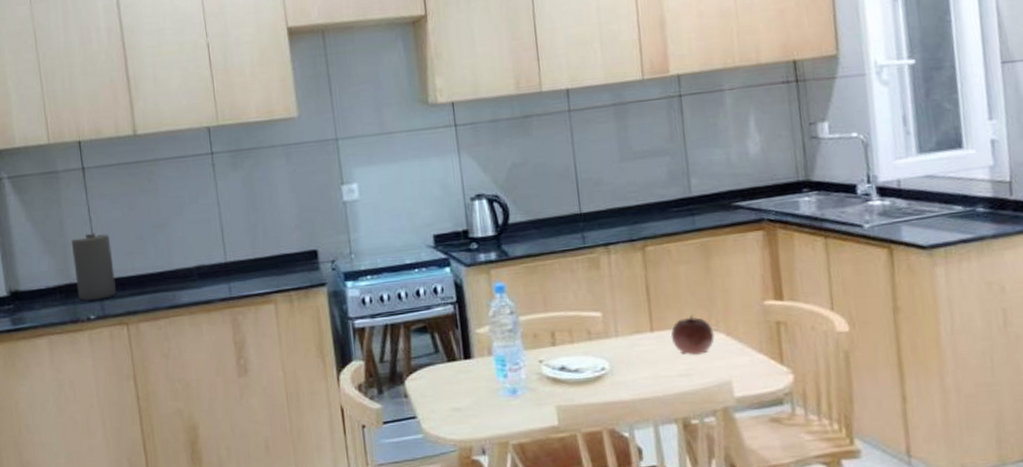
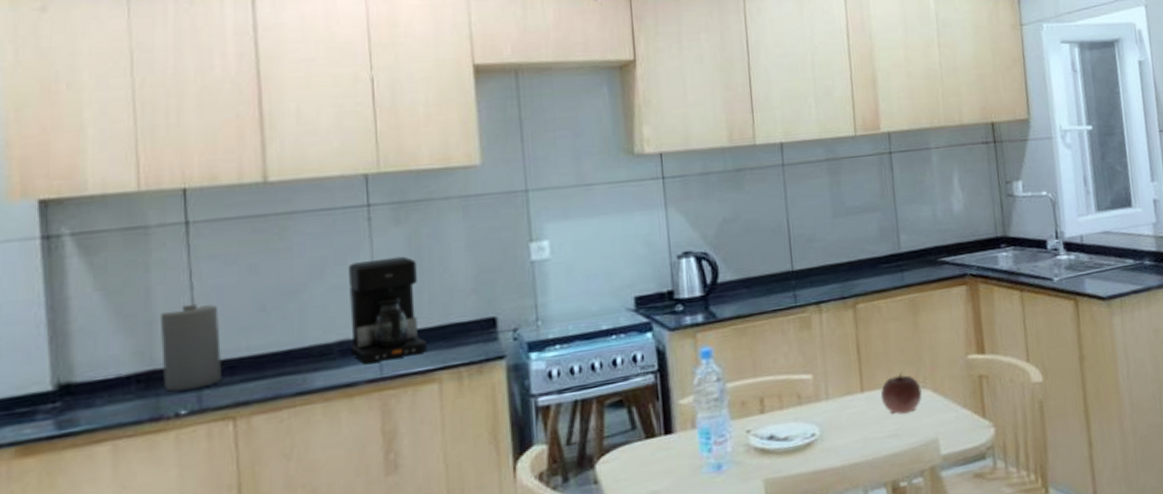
coffee maker: none [200,196,265,285] -> present [349,256,428,364]

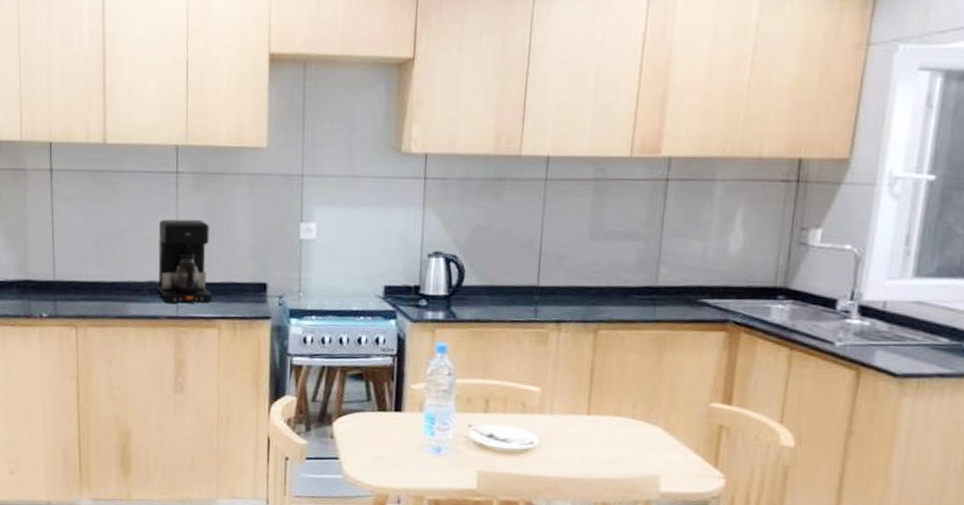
paper towel holder: present [159,303,223,392] -> none [32,234,71,299]
fruit: present [880,373,922,415] -> none [606,405,652,446]

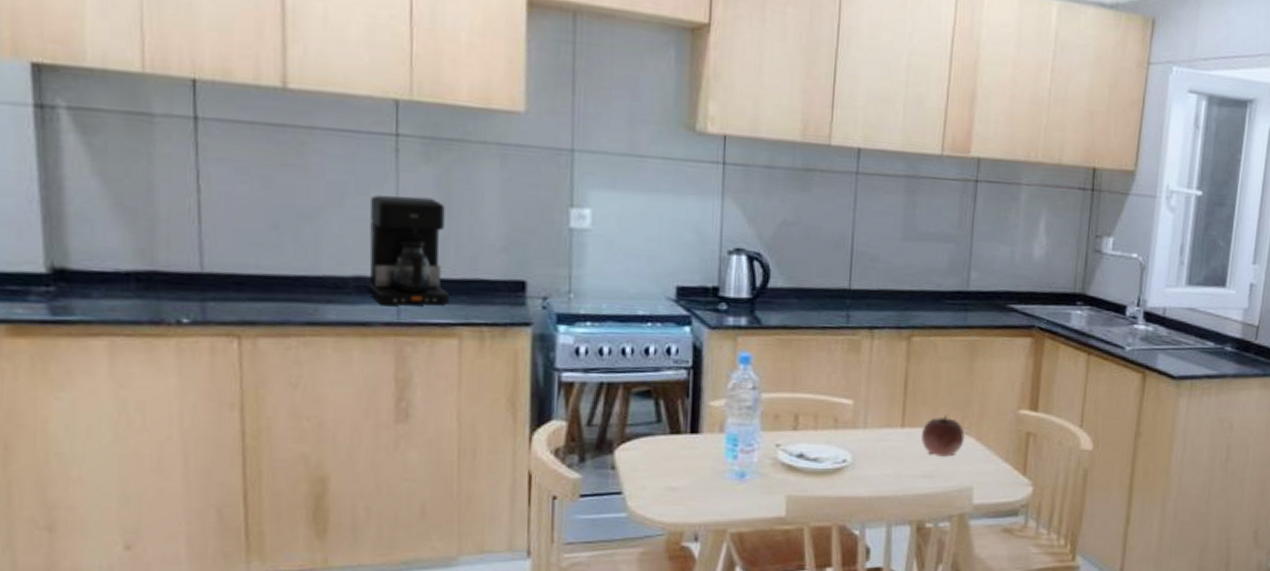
fruit: none [606,405,652,446] -> present [920,415,965,458]

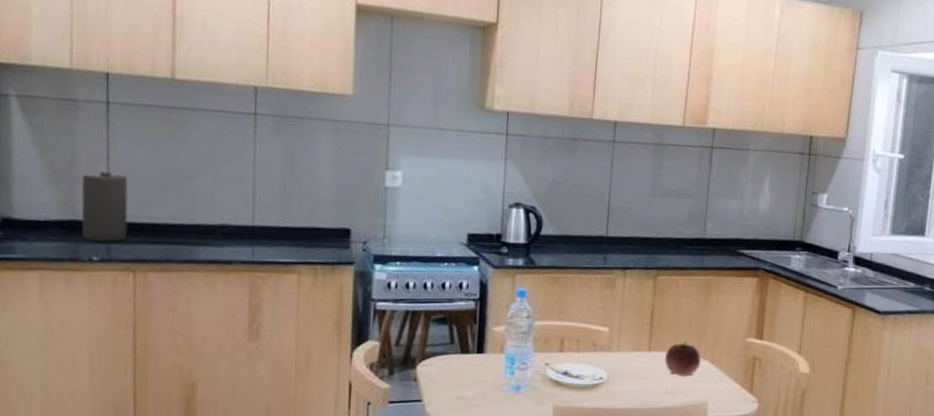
paper towel holder: none [163,207,229,299] -> present [81,171,128,242]
coffee maker: present [368,195,450,306] -> none [230,161,293,248]

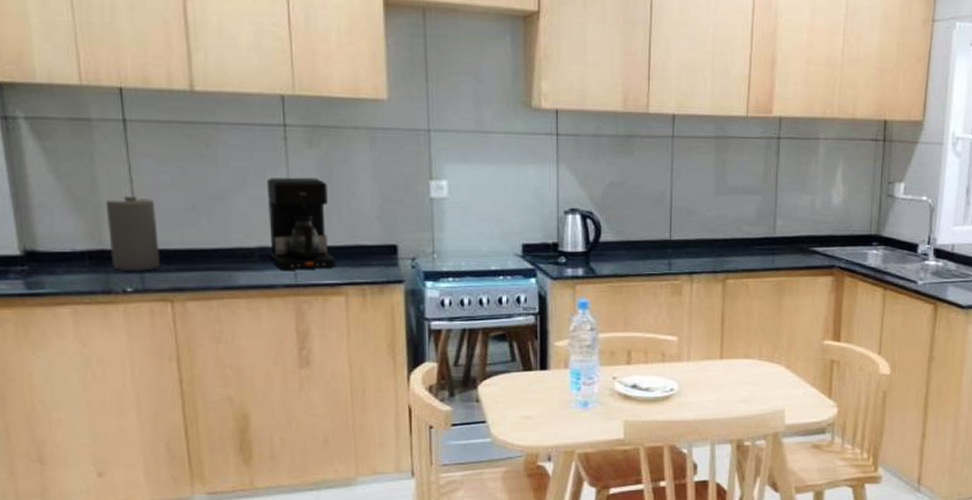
coffee maker: none [230,161,293,248] -> present [267,177,337,270]
fruit: present [664,341,701,378] -> none [737,347,776,385]

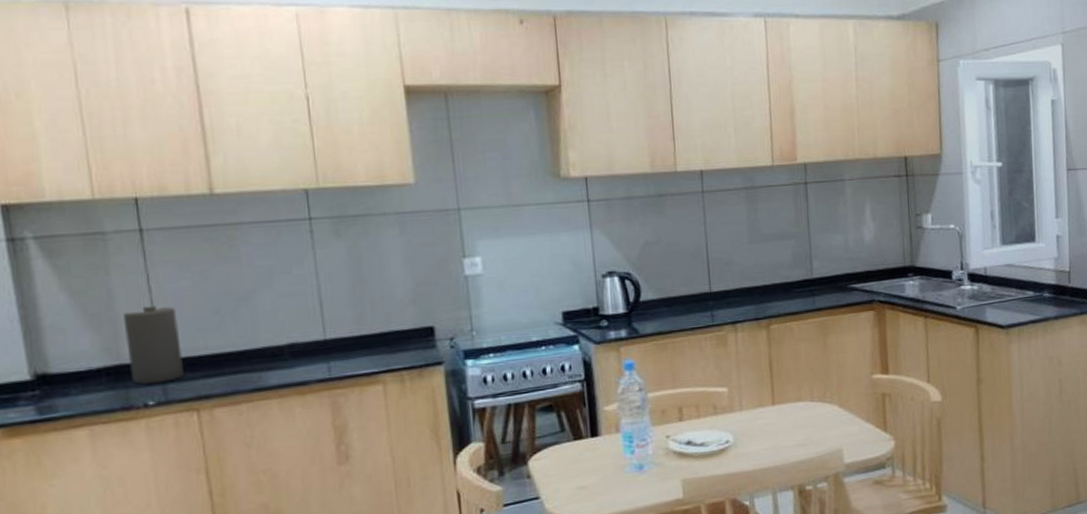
coffee maker: present [267,177,337,270] -> none [295,267,372,365]

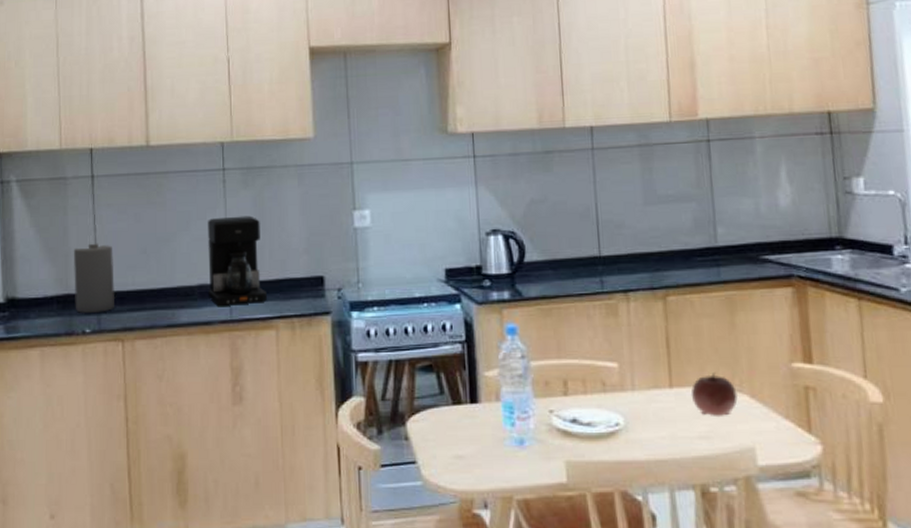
coffee maker: none [295,267,372,365] -> present [208,215,268,306]
fruit: none [790,389,829,427] -> present [691,373,738,418]

